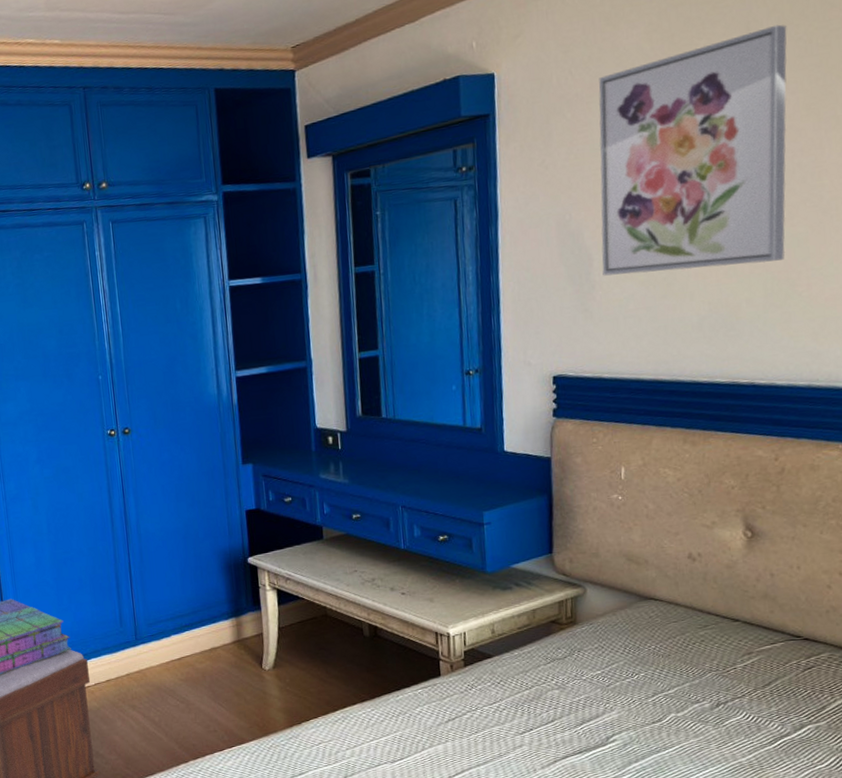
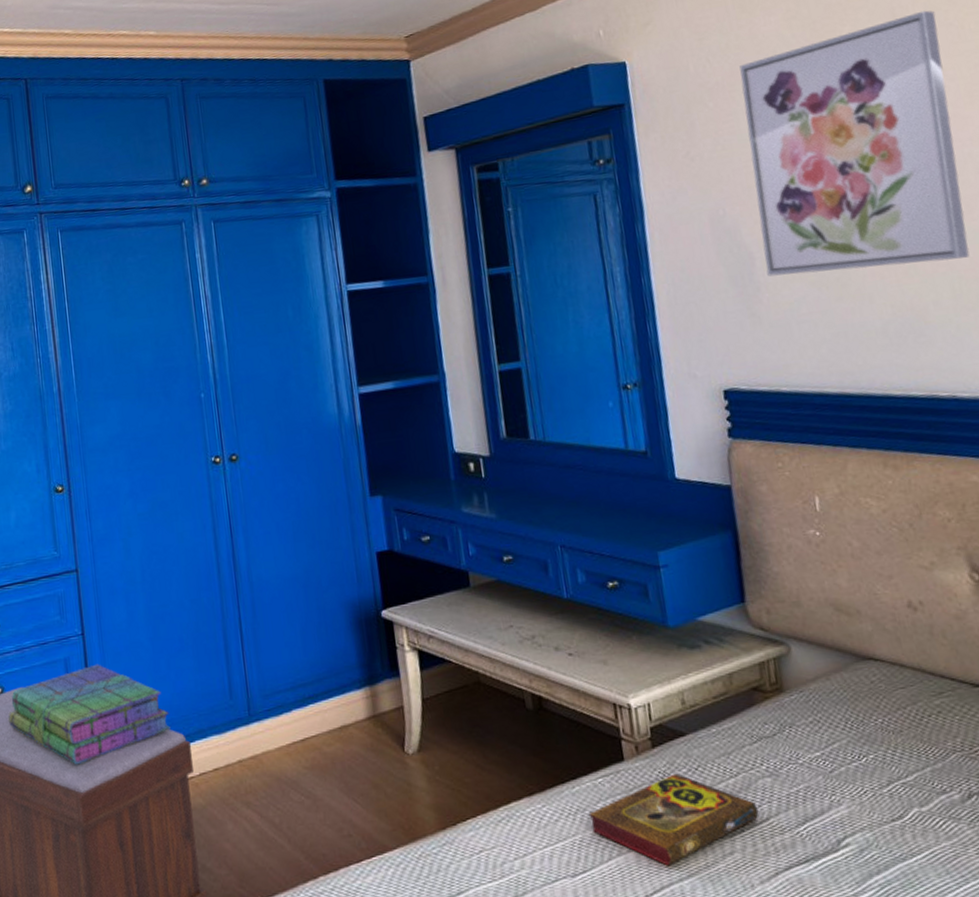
book: none [408,686,546,756] -> present [588,773,759,866]

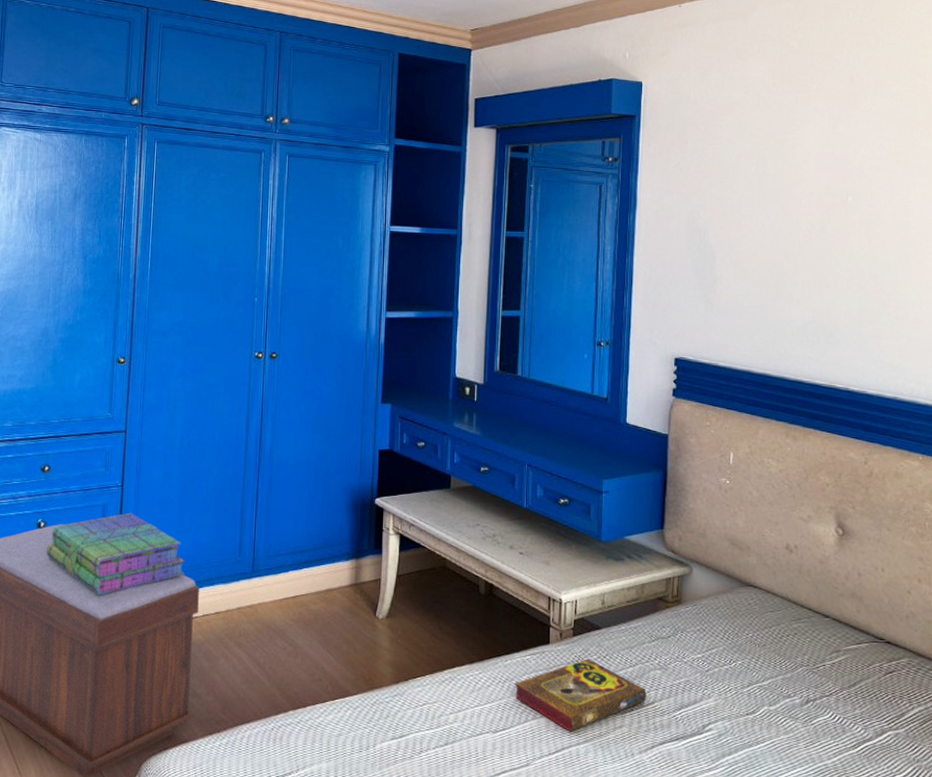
wall art: present [739,10,970,277] -> none [723,82,883,282]

